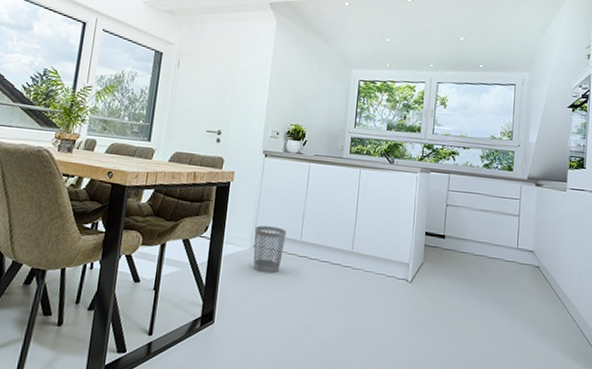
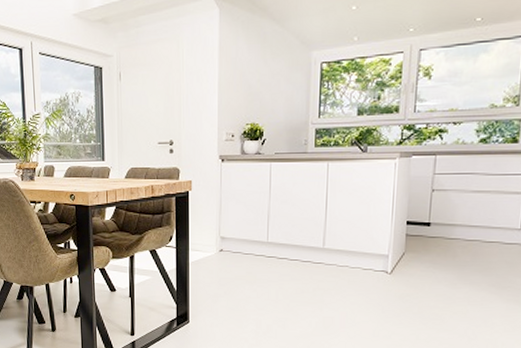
wastebasket: present [253,225,287,274] -> none [219,231,252,275]

